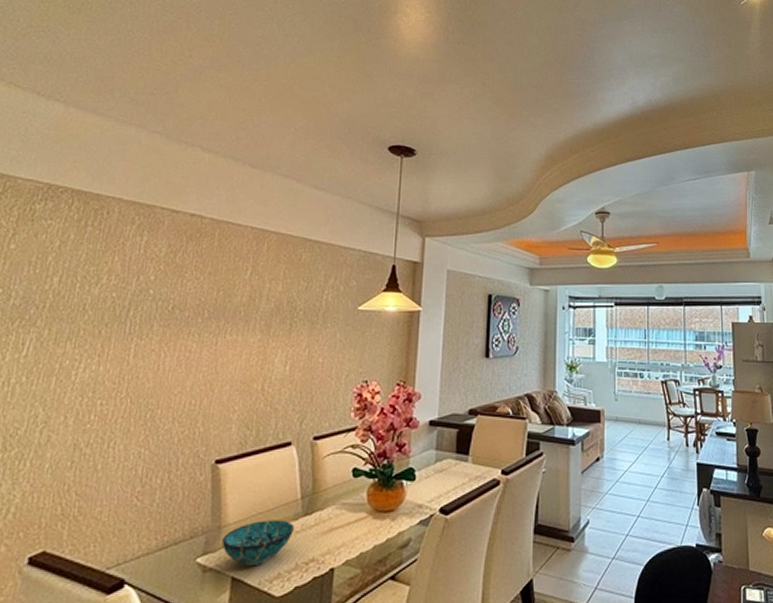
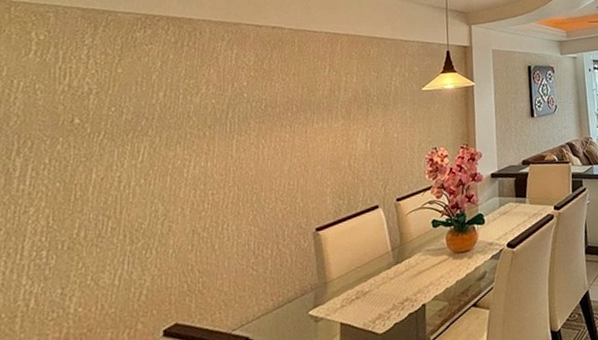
decorative bowl: present [221,519,295,565] -> none [328,270,389,312]

